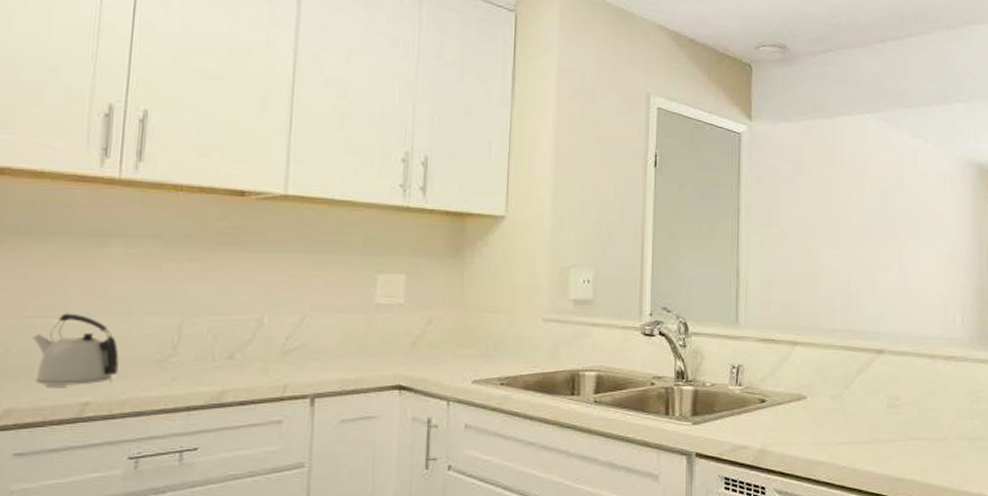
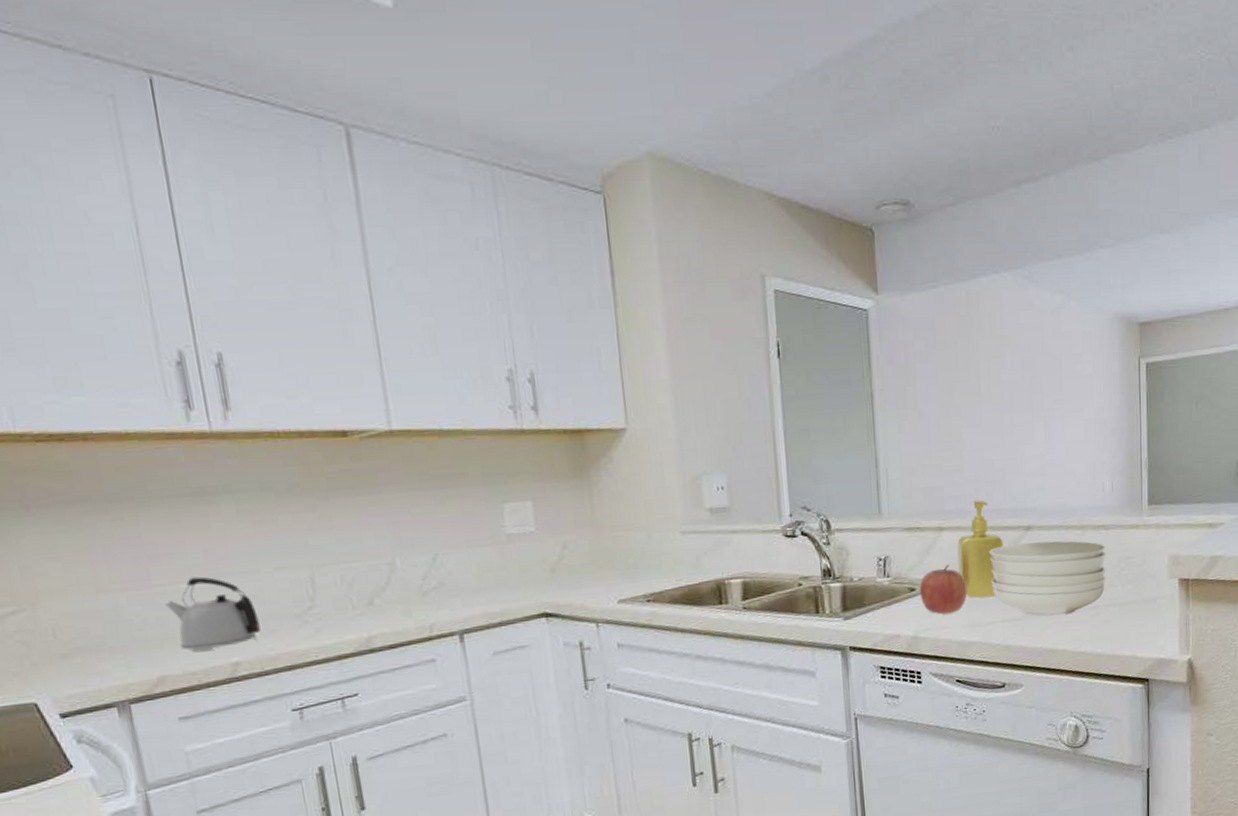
fruit: none [770,380,817,430] -> present [919,565,967,615]
soap dispenser: none [810,319,855,417] -> present [957,500,1003,598]
bowl: none [840,365,956,444] -> present [988,541,1107,616]

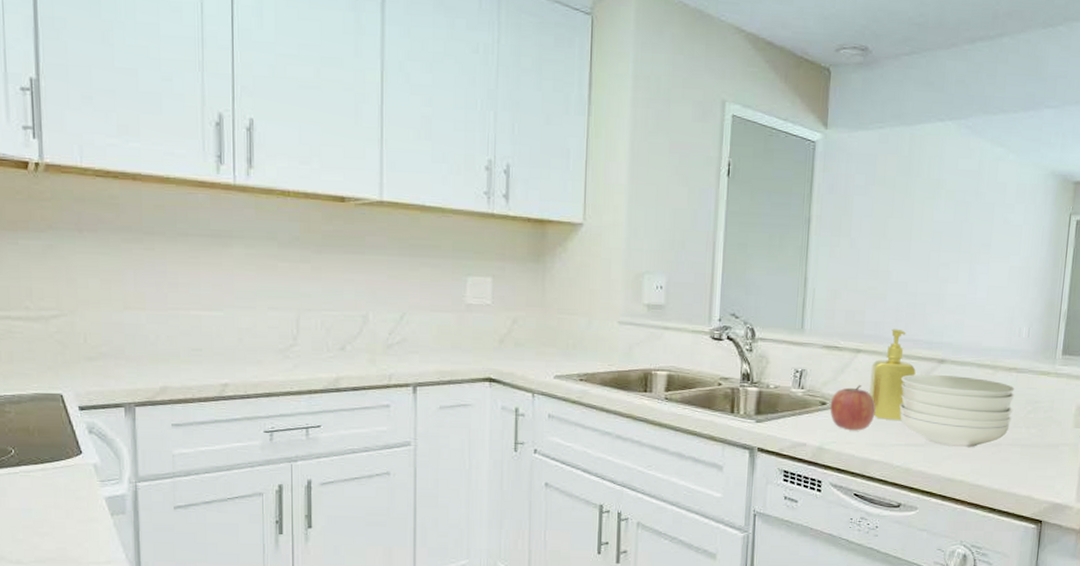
kettle: present [165,576,261,653] -> none [175,306,249,371]

